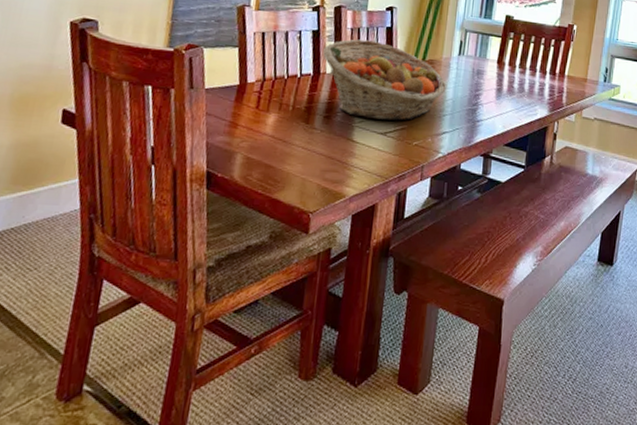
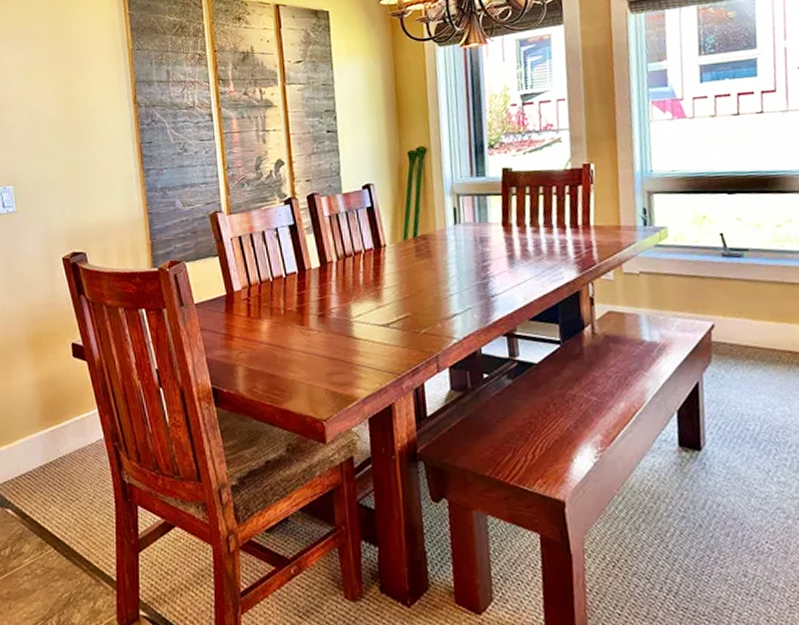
fruit basket: present [323,39,446,121] -> none [304,225,447,311]

